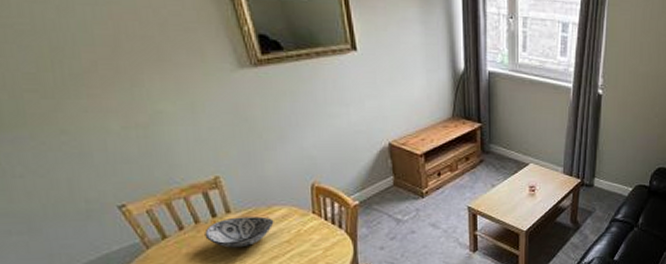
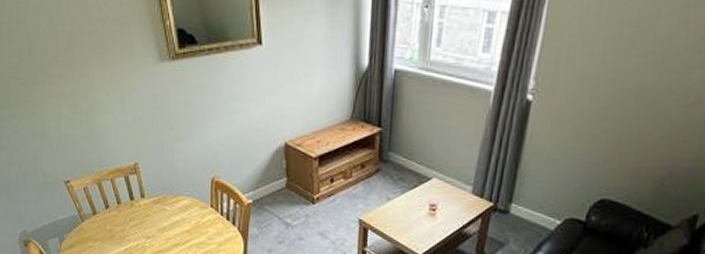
decorative bowl: present [204,216,274,248] -> none [124,202,178,232]

